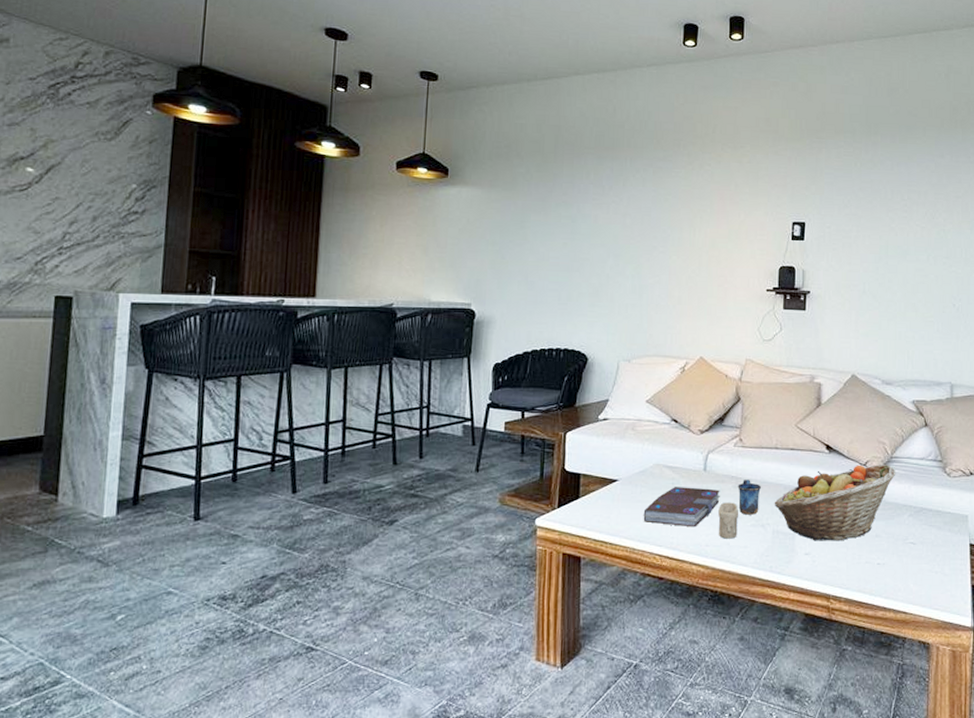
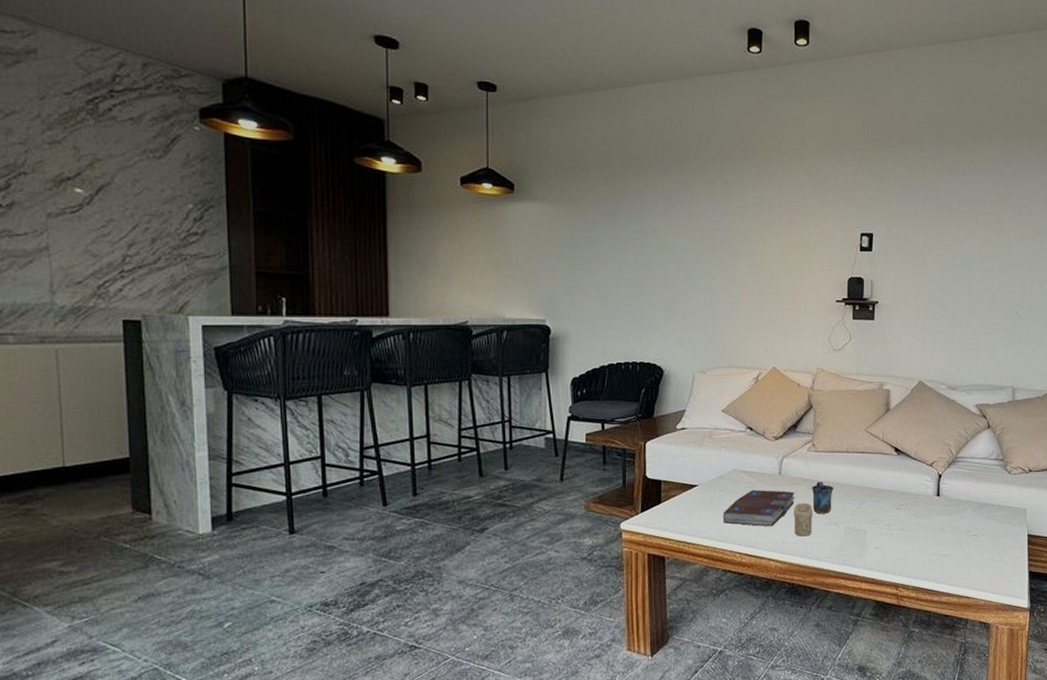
fruit basket: present [774,464,896,541] -> none [846,464,960,536]

